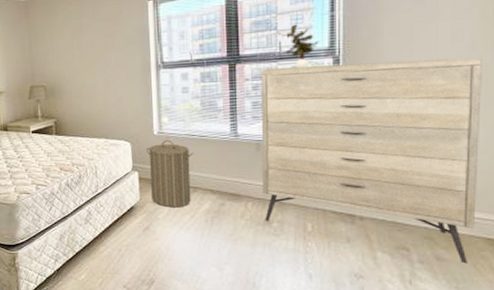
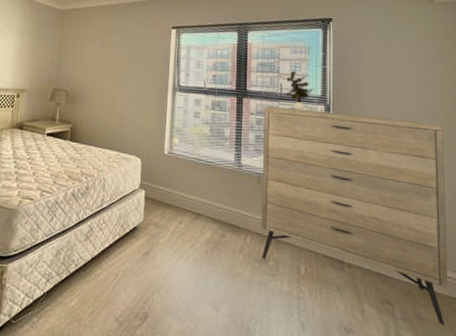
laundry hamper: present [146,140,193,208] -> none [155,161,199,234]

